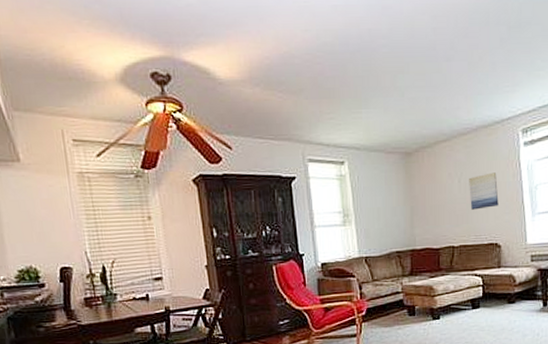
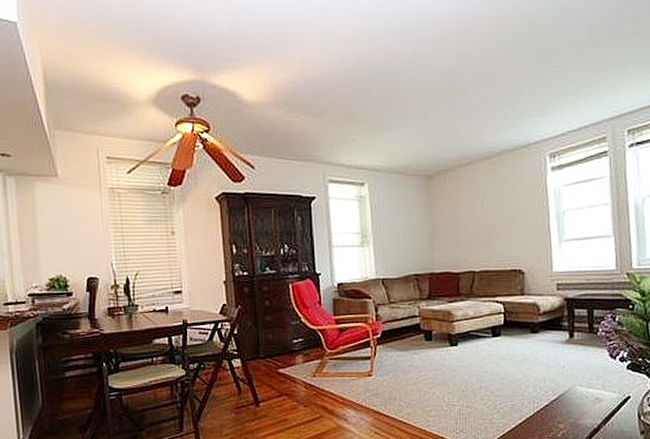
wall art: present [469,172,499,210] -> none [492,197,523,235]

